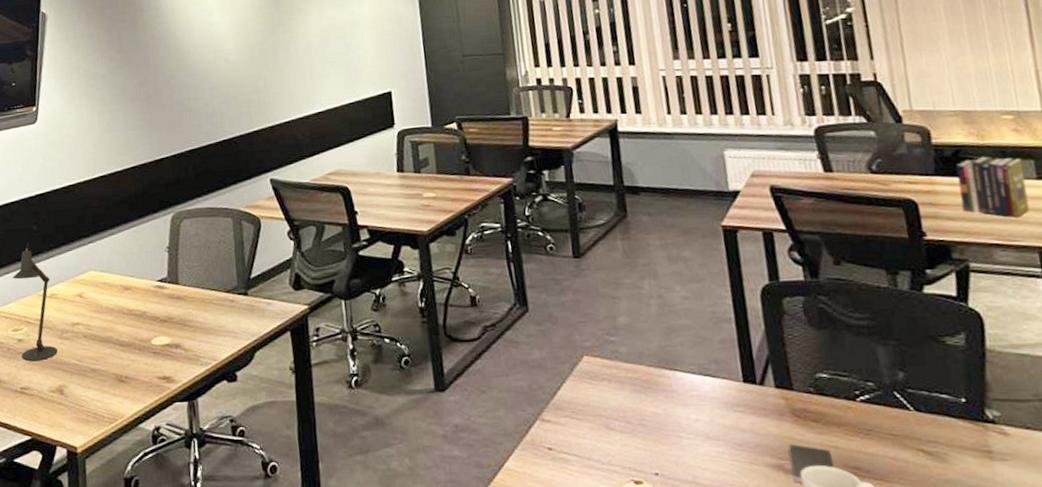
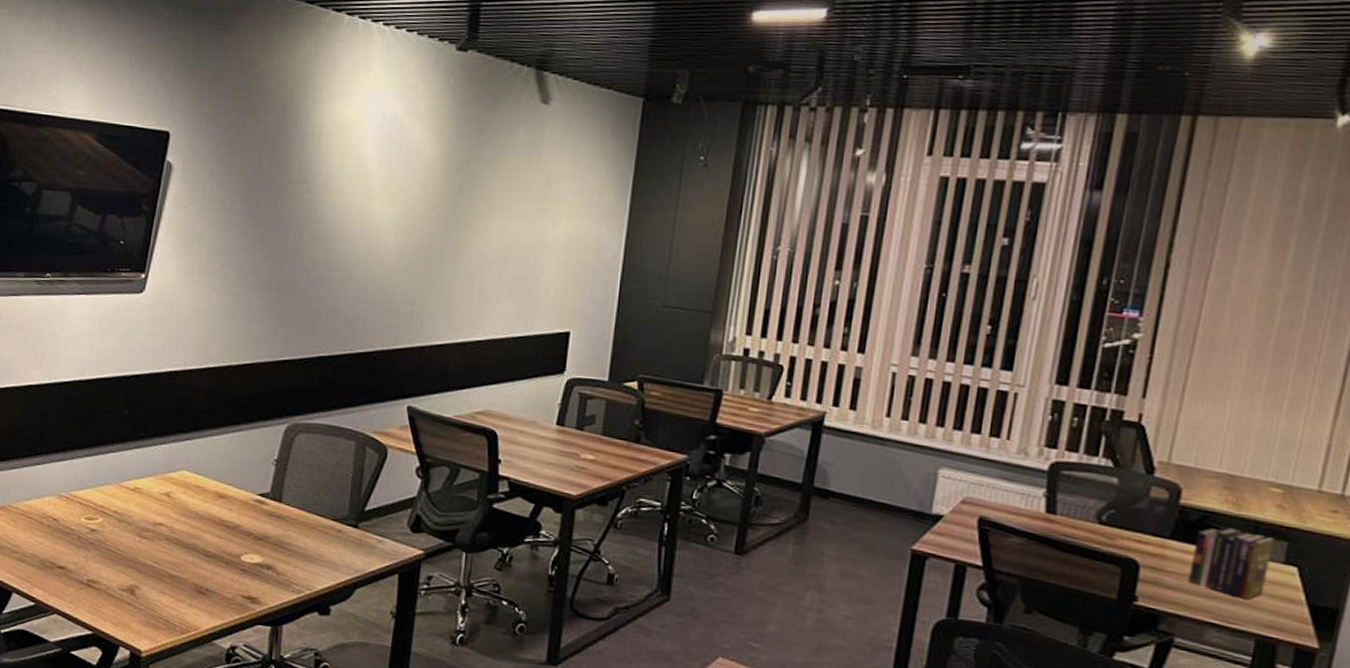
desk lamp: present [13,242,57,362] -> none [93,426,135,556]

